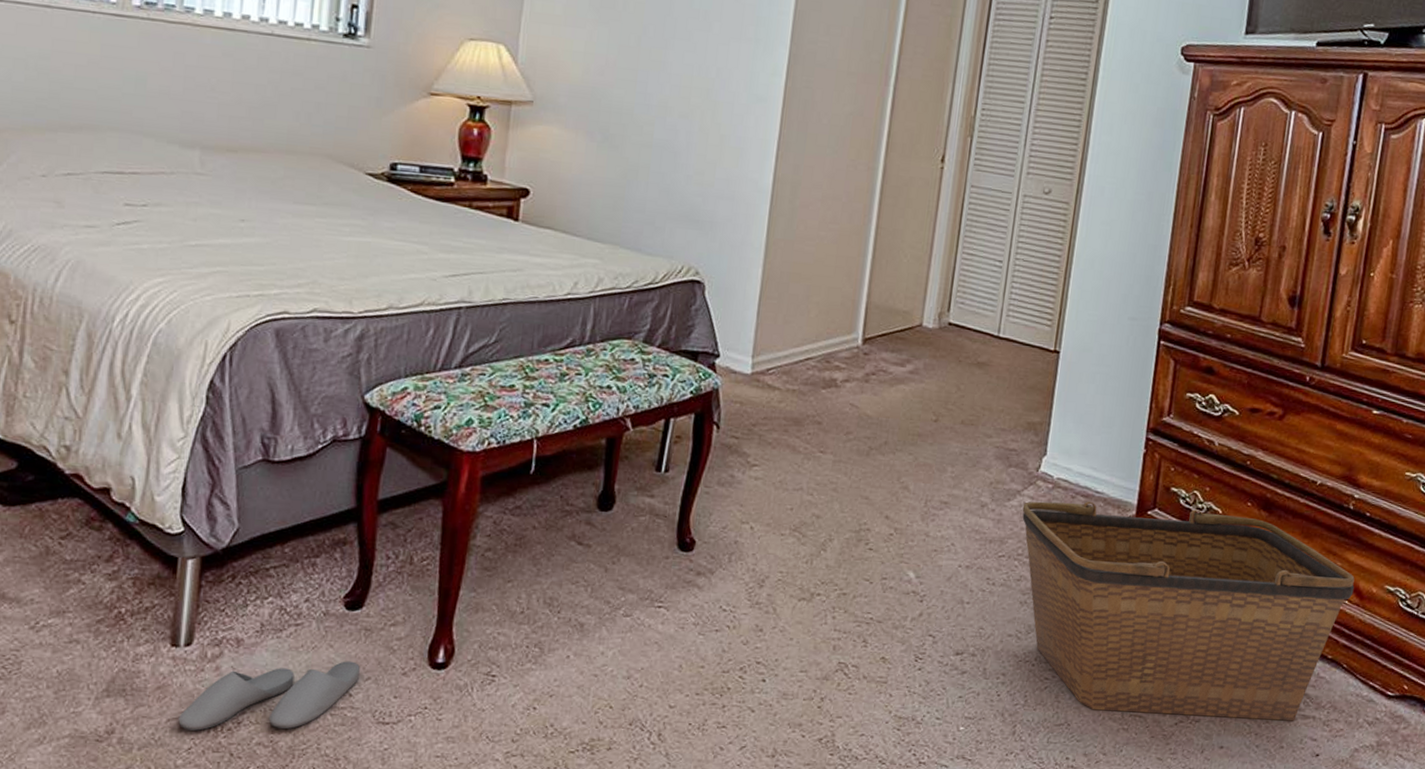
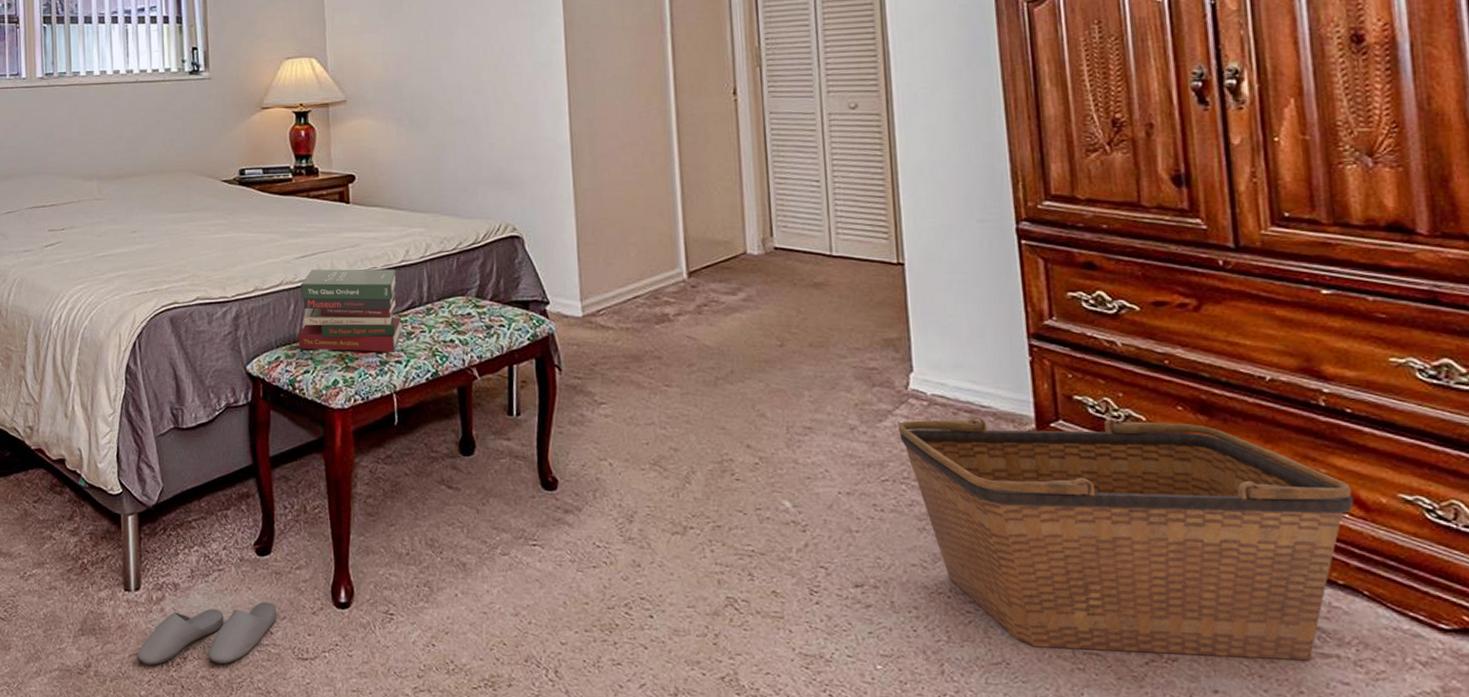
books: none [431,291,560,394] -> present [298,269,402,352]

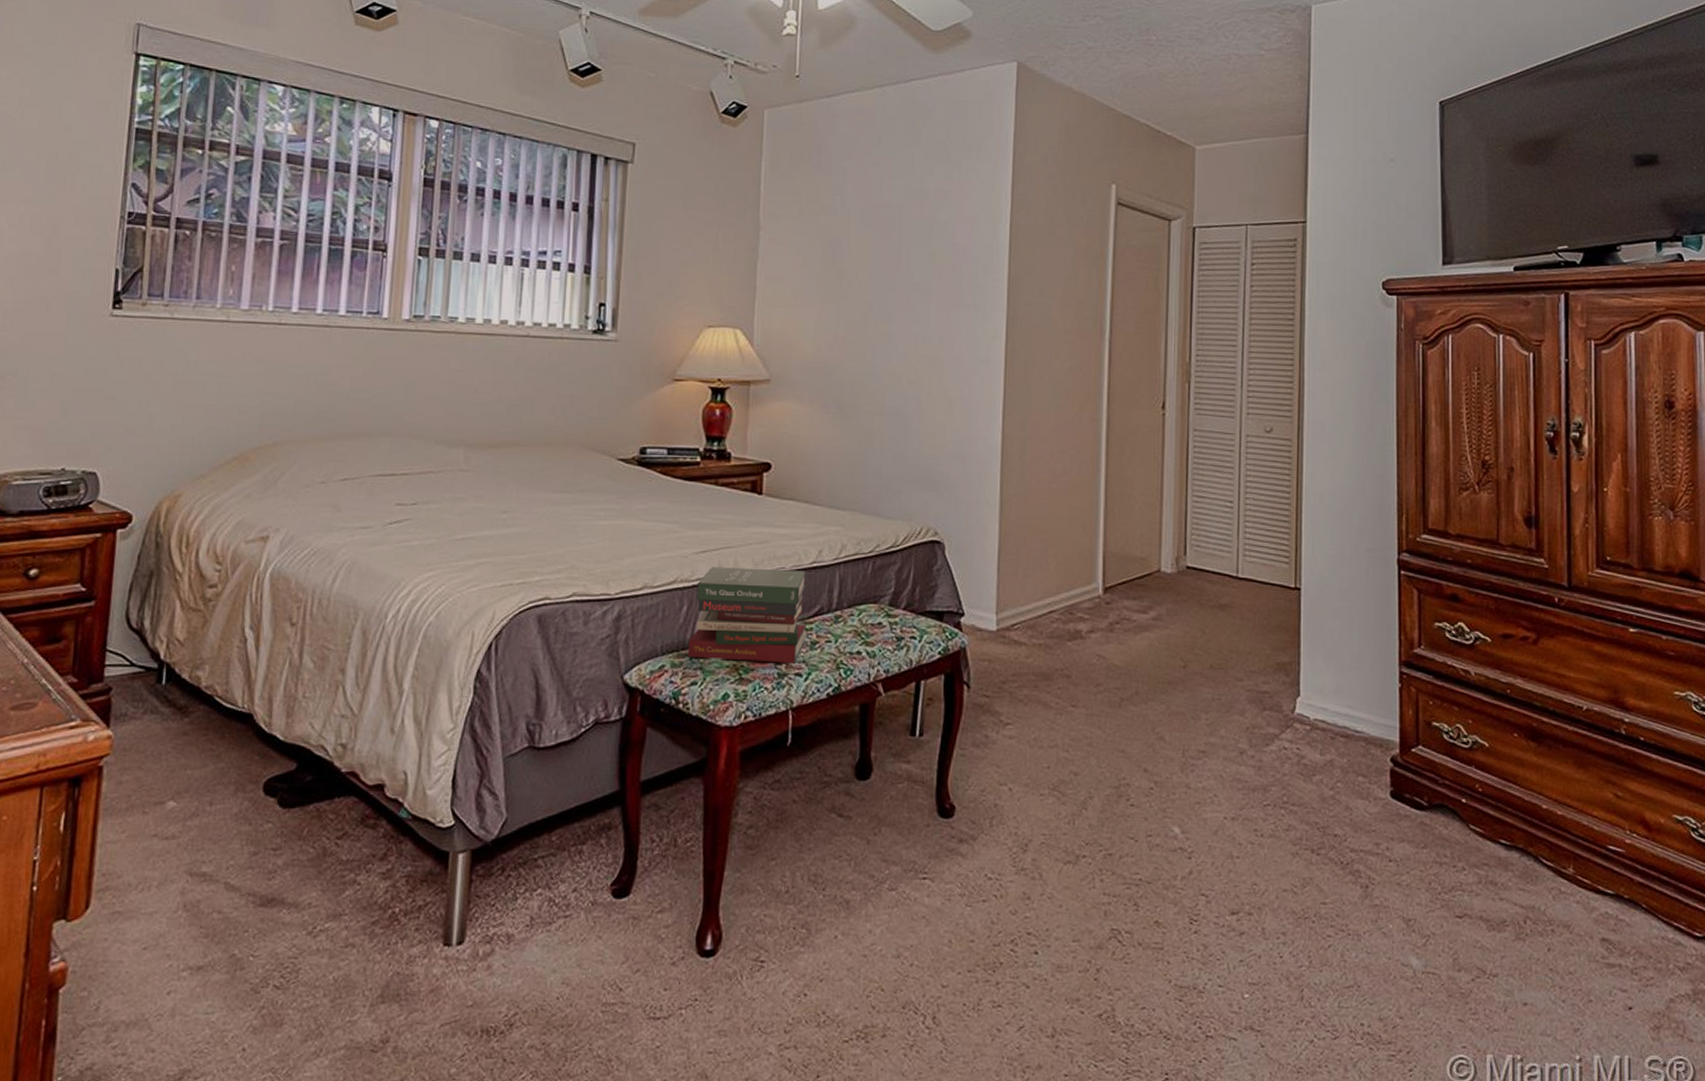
slippers: present [137,602,277,665] -> none [451,953,630,1035]
bicycle basket: present [897,417,1354,661] -> none [1282,741,1640,971]

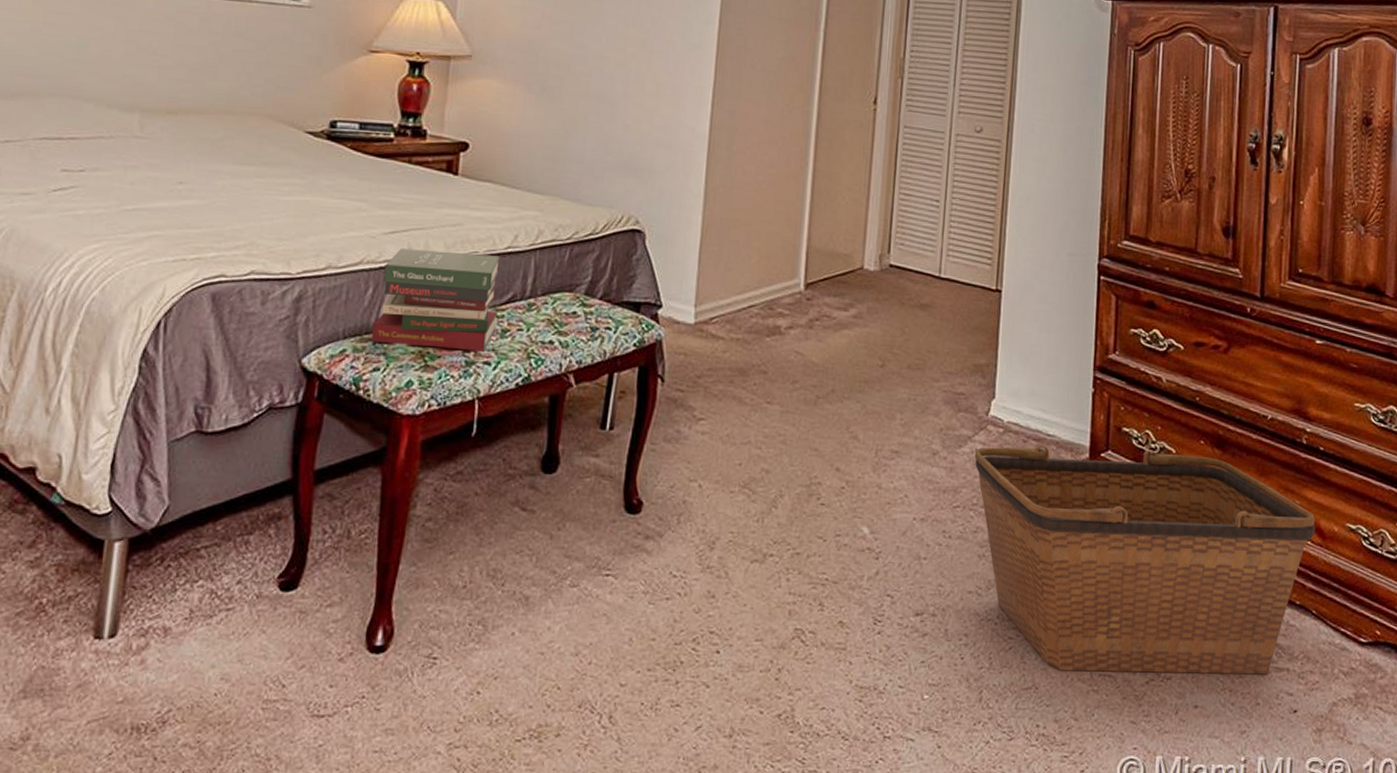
bicycle basket: none [1282,741,1640,971] -> present [974,445,1316,675]

